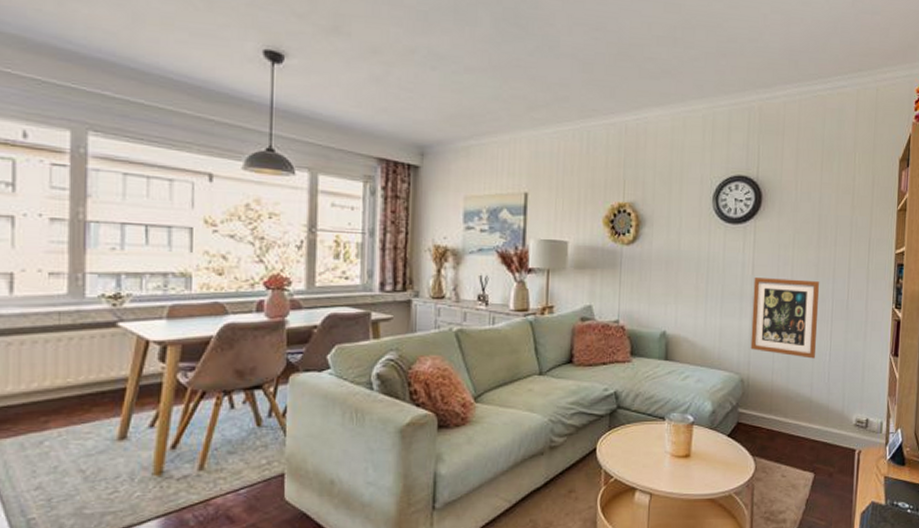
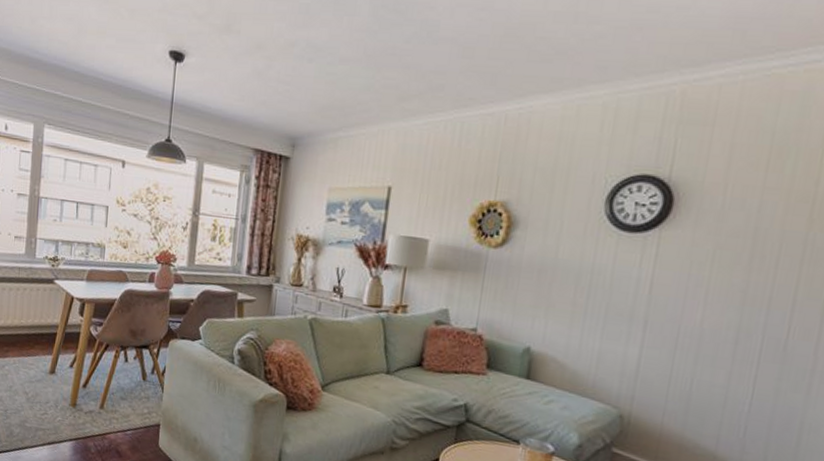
wall art: present [750,278,820,359] -> none [636,298,747,406]

